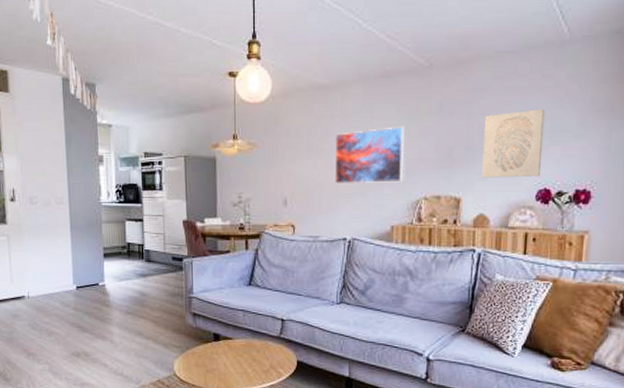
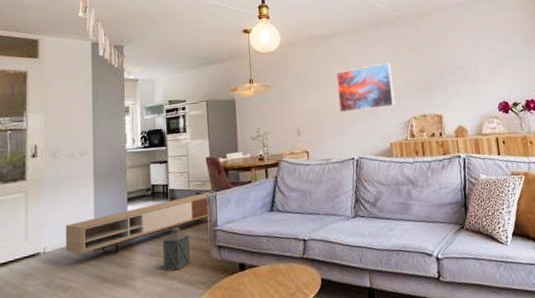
media console: none [46,256,190,308] -> present [65,191,214,254]
lantern: none [138,288,166,331] -> present [162,226,191,271]
wall art: present [481,108,545,178] -> none [449,42,498,98]

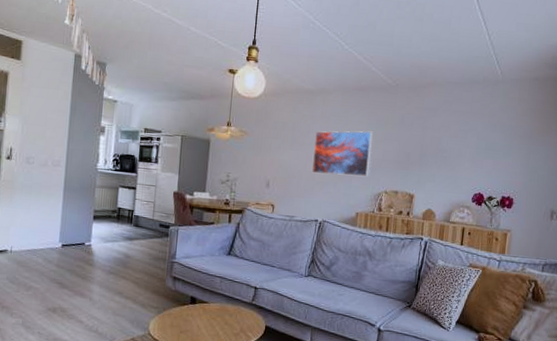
media console: present [65,191,214,254] -> none [31,224,176,266]
lantern: present [162,226,191,271] -> none [119,251,149,292]

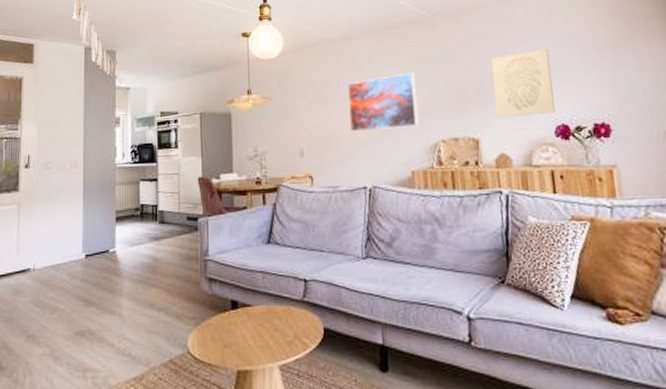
wall art: none [431,130,482,183] -> present [491,48,555,118]

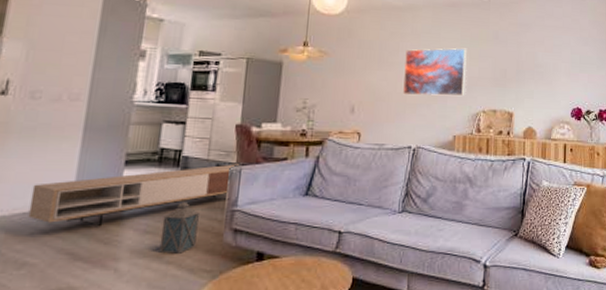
media console: none [54,215,205,277] -> present [28,164,239,227]
lantern: none [150,252,179,301] -> present [159,201,201,254]
wall art: present [491,48,555,118] -> none [529,44,575,98]

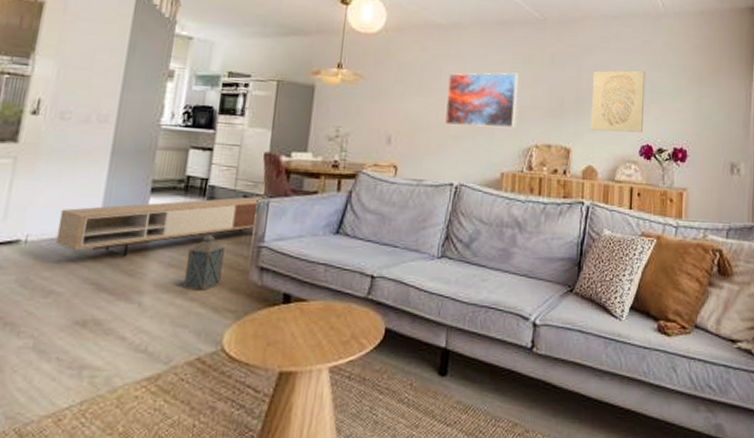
wall art: none [529,44,575,98] -> present [590,70,646,133]

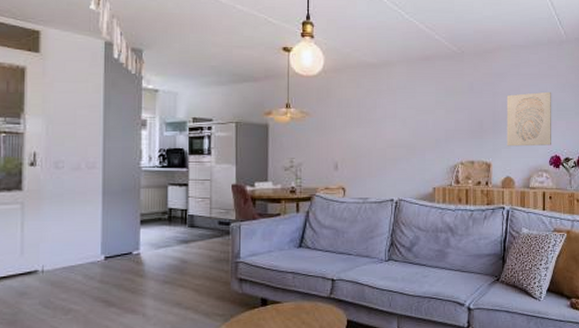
media console: present [55,196,267,258] -> none [67,220,238,279]
lantern: present [183,234,226,291] -> none [177,255,209,301]
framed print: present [445,72,519,128] -> none [382,101,444,151]

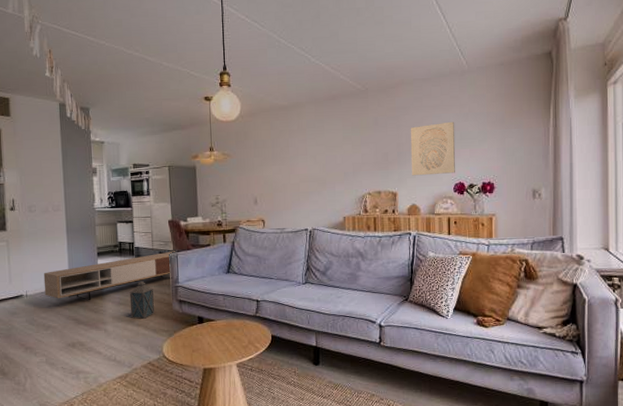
media console: none [67,220,238,279] -> present [43,251,175,301]
lantern: none [177,255,209,301] -> present [129,281,155,319]

